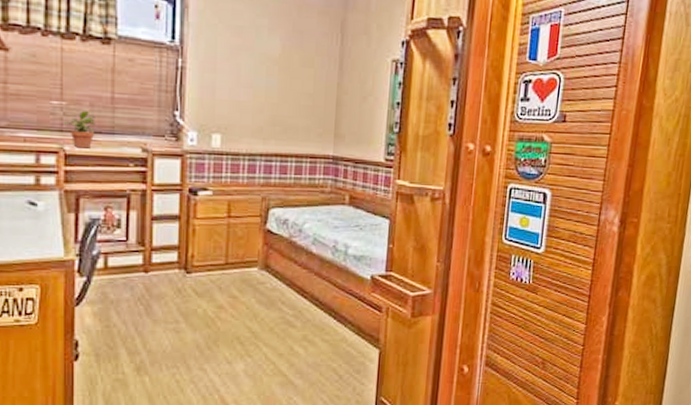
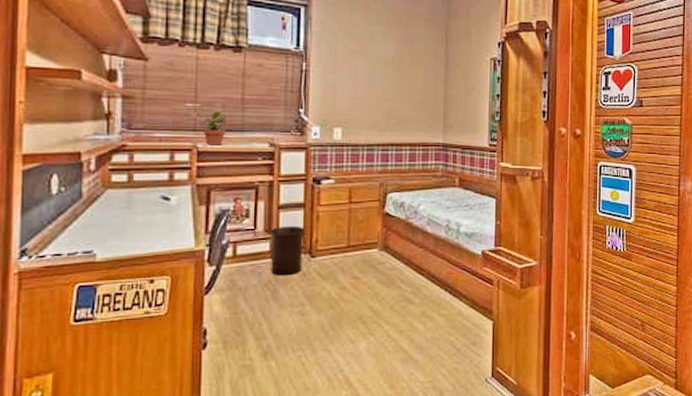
waste bin: none [143,238,181,291] -> present [270,225,306,276]

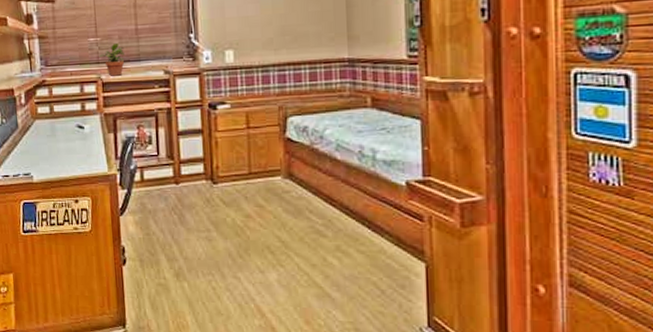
waste bin: present [270,225,306,276] -> none [172,152,206,201]

